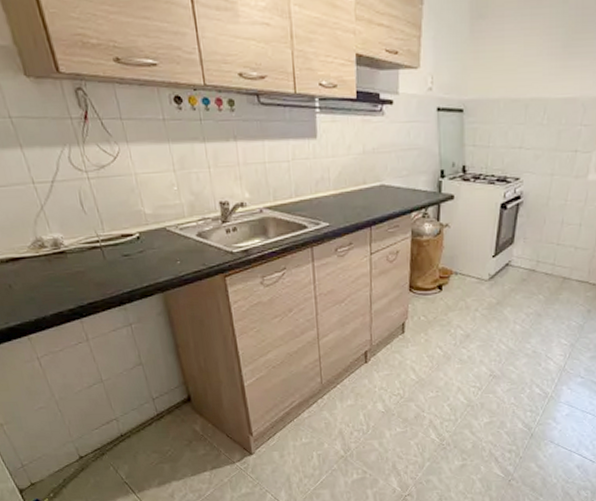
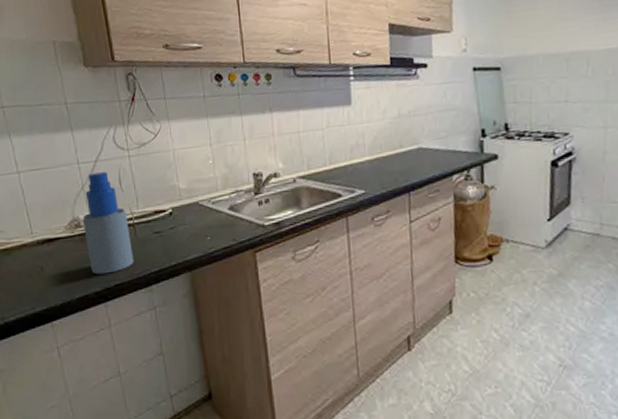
spray bottle: none [45,193,106,293] -> present [82,172,135,275]

